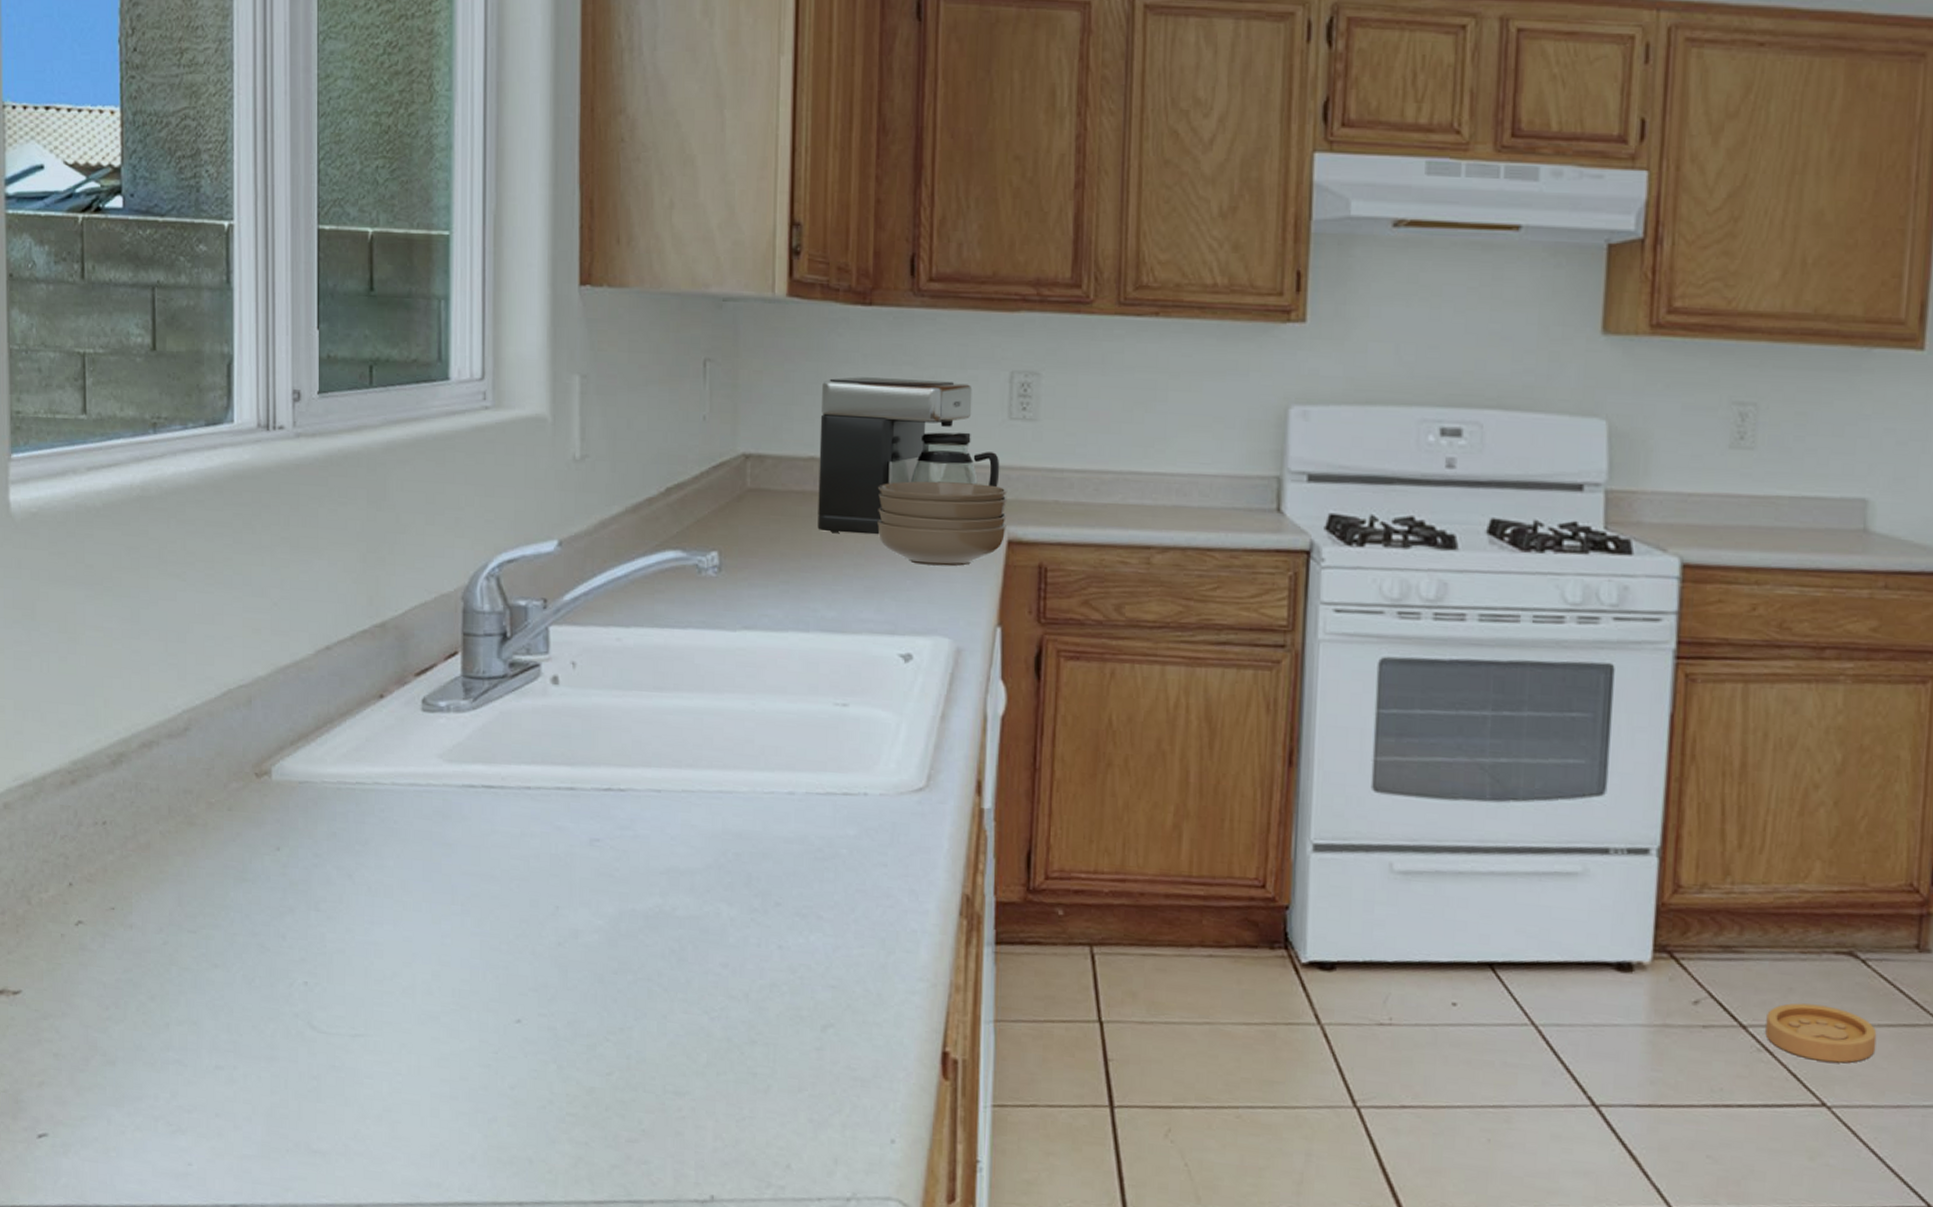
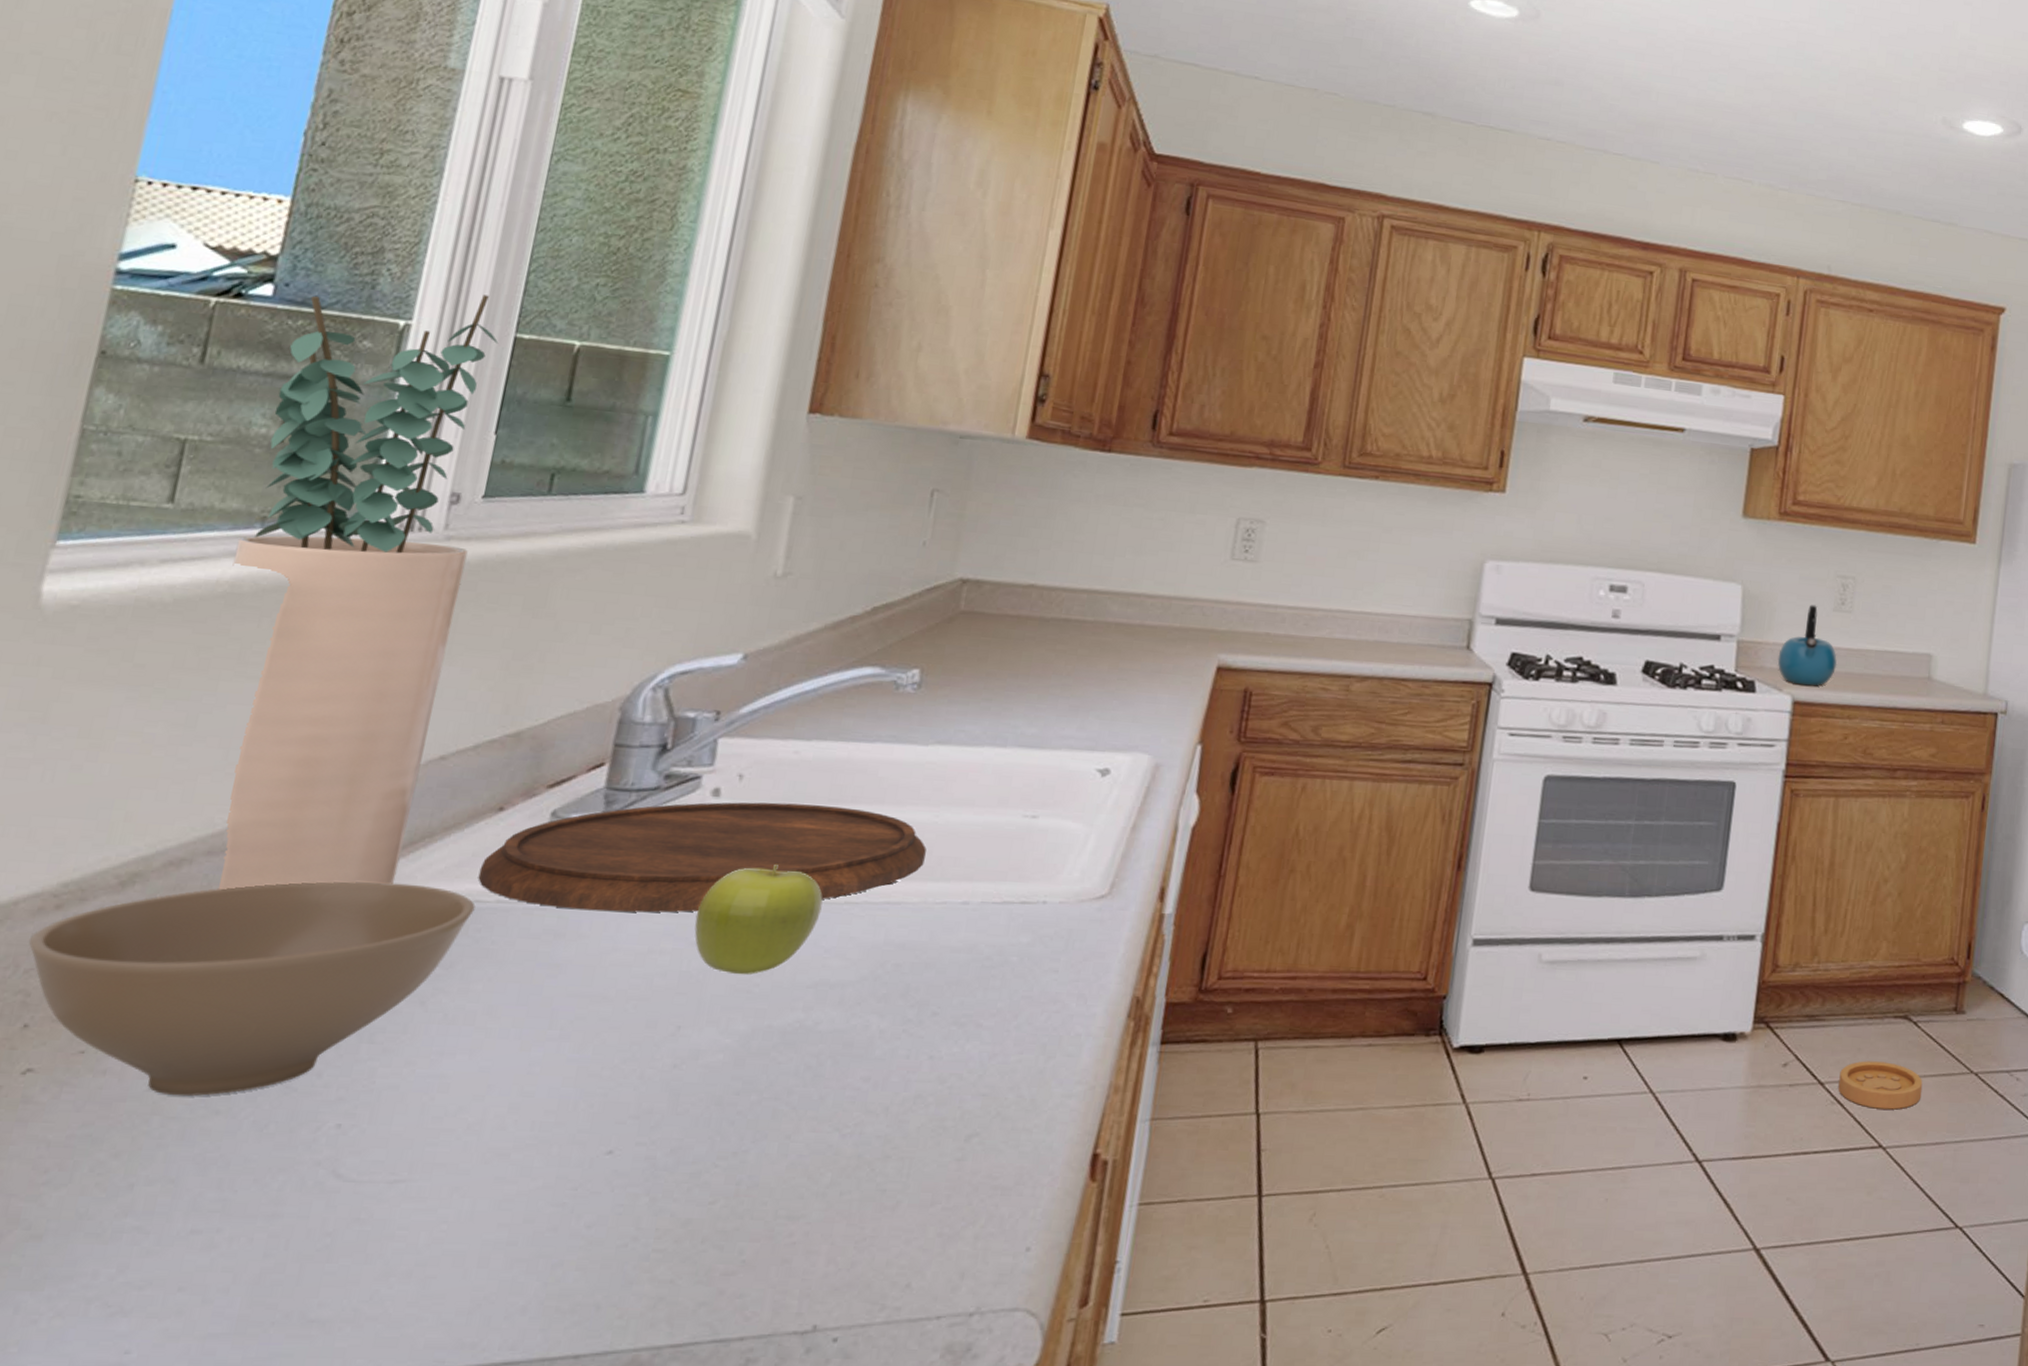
bowl: none [58,763,376,951] -> present [28,881,476,1096]
vase: none [139,188,315,776] -> present [157,295,499,898]
cutting board: none [374,689,748,797] -> present [478,802,927,913]
fruit: none [555,751,662,859] -> present [694,863,823,975]
coffee maker: present [817,377,1000,535] -> none [1028,514,1218,658]
bowl: present [876,481,1008,566] -> none [1089,610,1222,689]
kettle: none [1658,441,1738,545] -> present [1777,604,1837,687]

